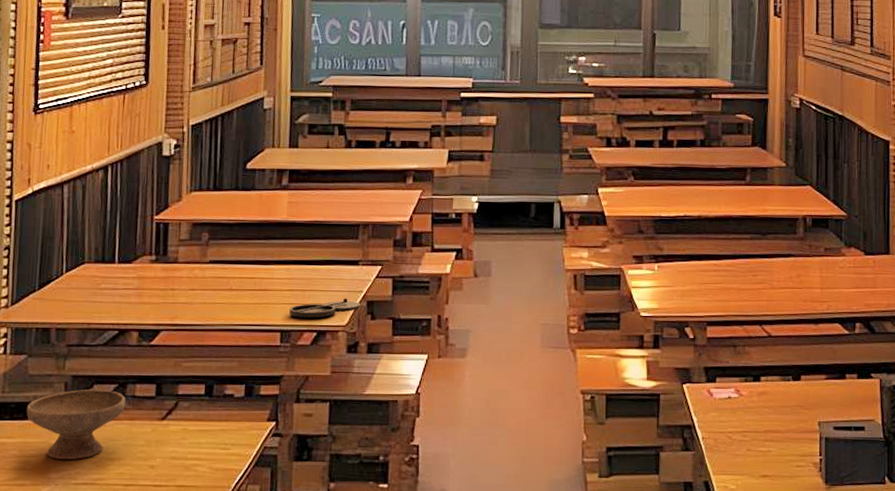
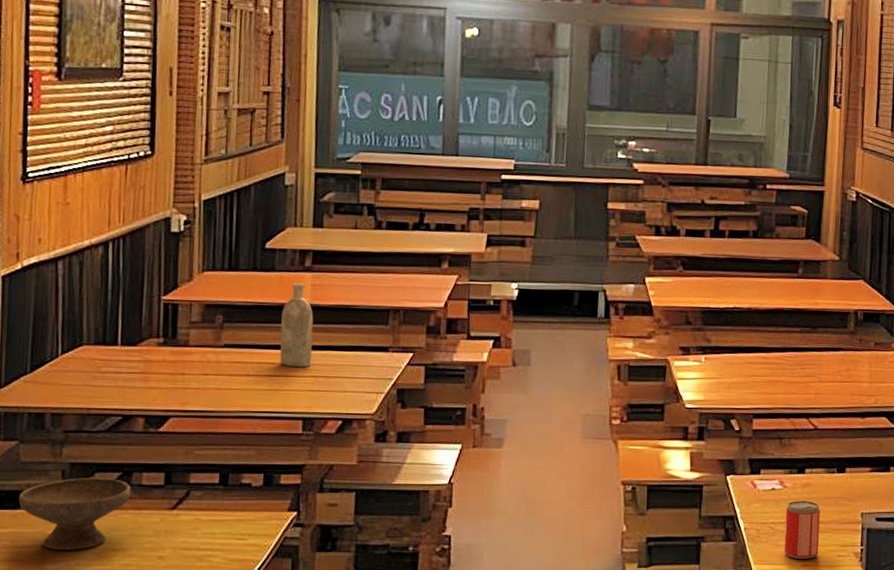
bottle: none [259,201,290,282] -> present [280,283,314,368]
plate: present [289,298,361,318] -> none [312,385,390,406]
beer can: none [742,409,778,469] -> present [784,501,820,559]

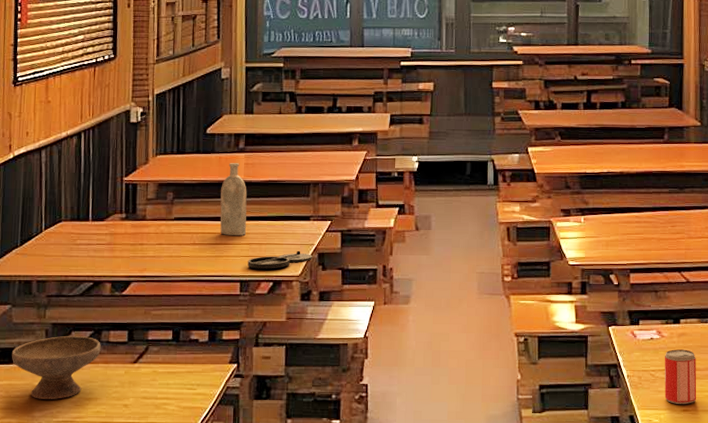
plate: none [312,385,390,406] -> present [247,250,312,269]

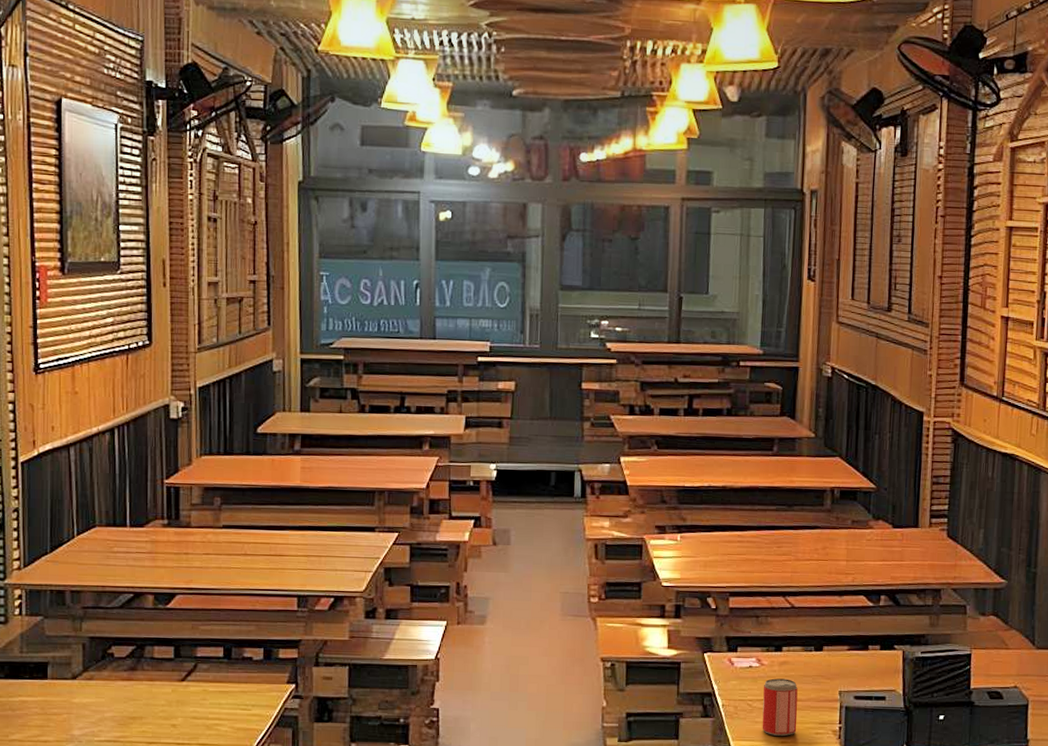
bowl: present [11,335,101,399] -> none [45,650,145,718]
bottle: present [220,163,247,236] -> none [274,466,304,547]
plate: present [247,250,312,269] -> none [306,564,378,584]

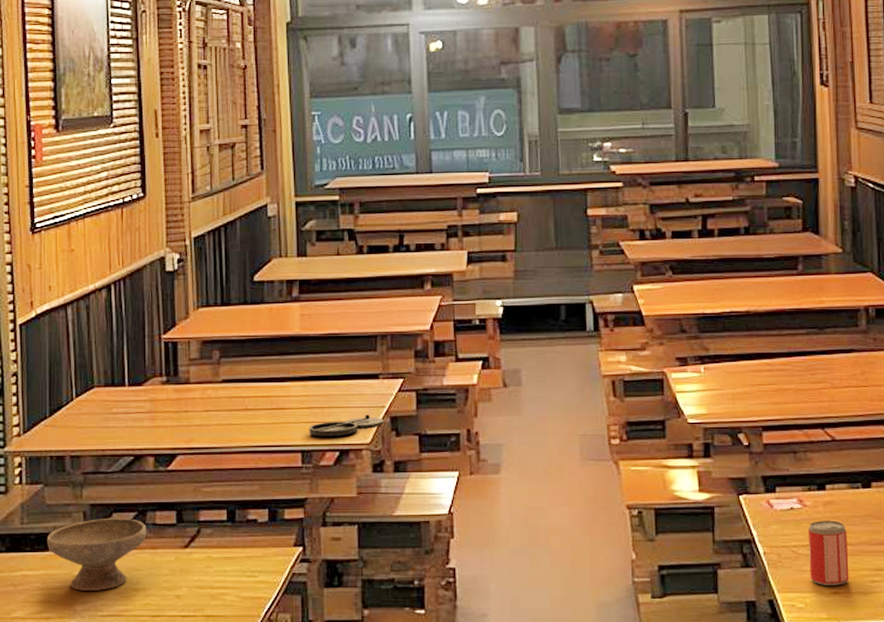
bowl: none [45,650,145,718] -> present [46,517,147,591]
plate: none [306,564,378,584] -> present [309,414,384,437]

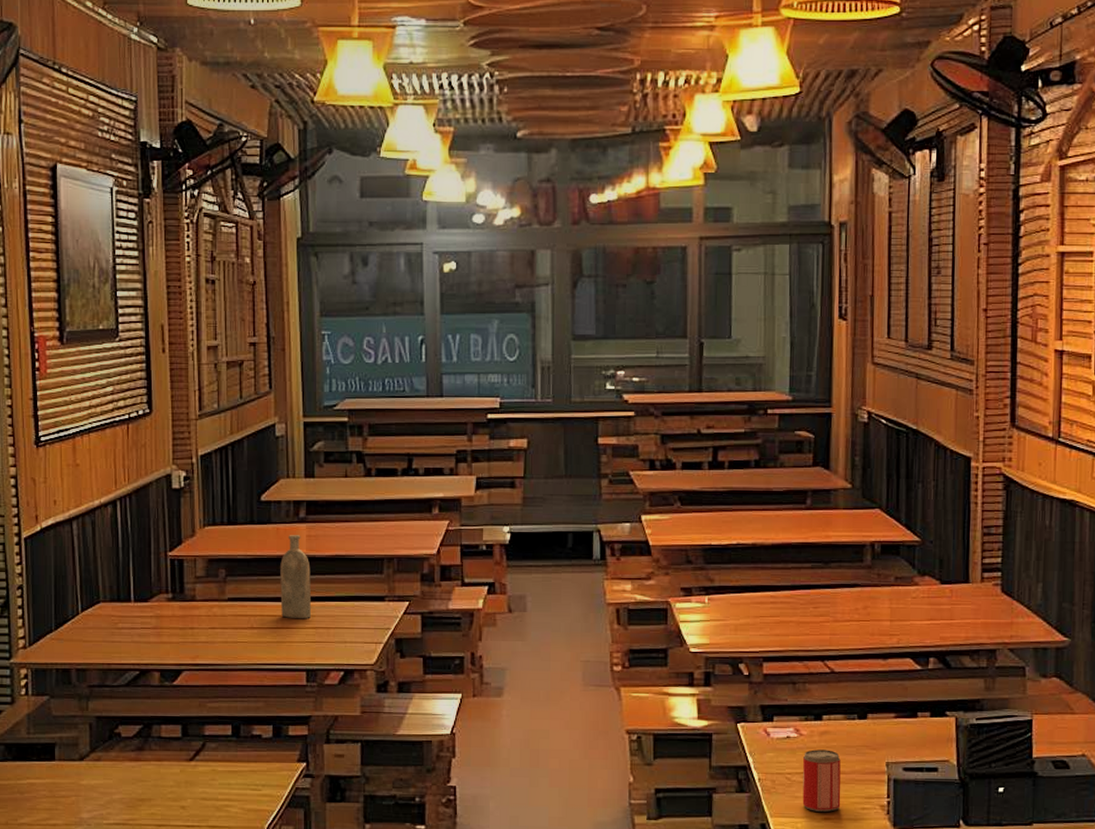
bowl: present [46,517,147,591] -> none [53,730,152,800]
bottle: none [274,314,305,400] -> present [280,535,311,619]
plate: present [309,414,384,437] -> none [314,635,389,657]

